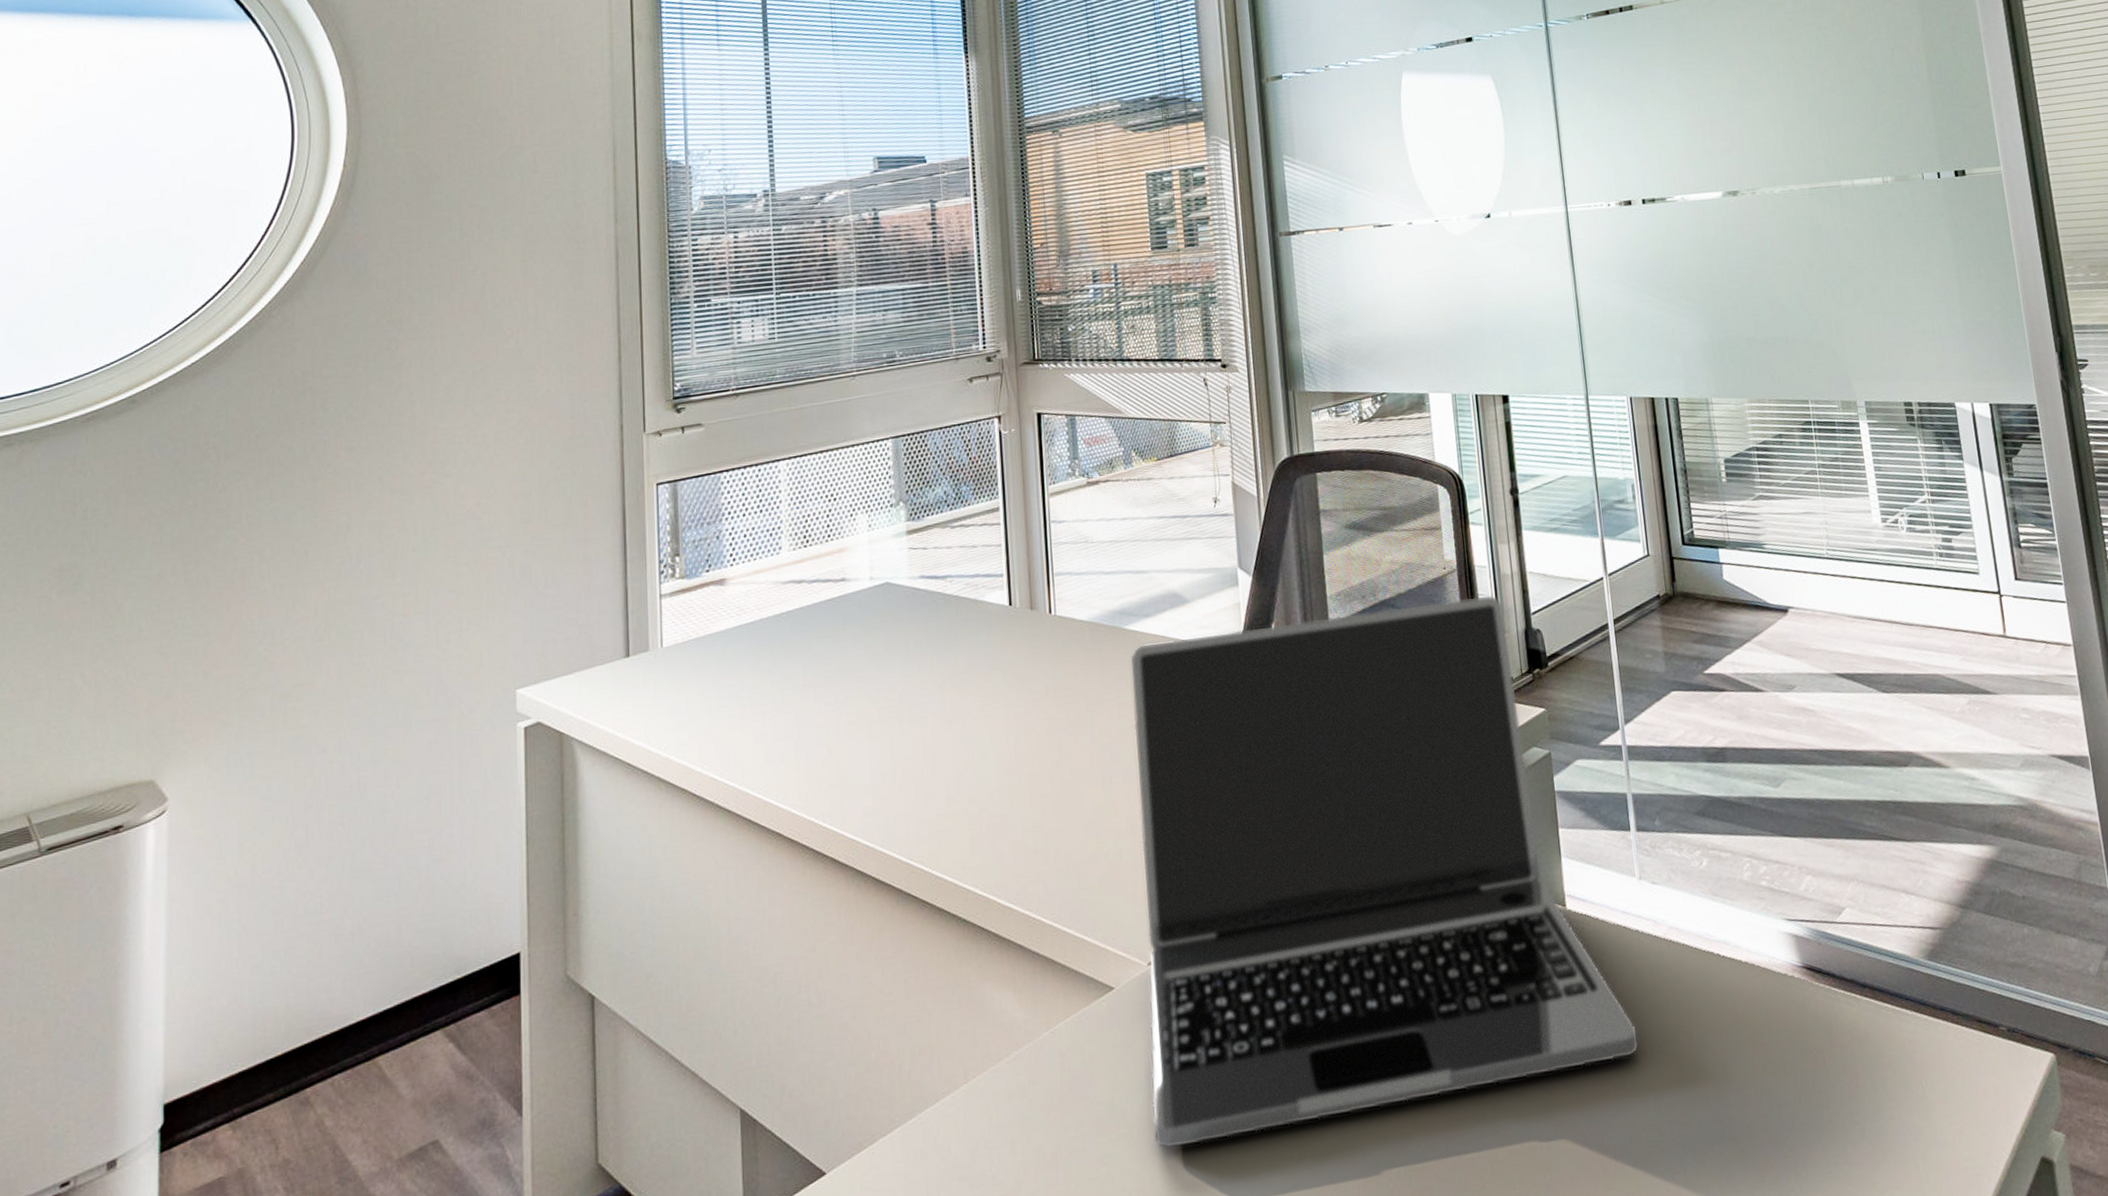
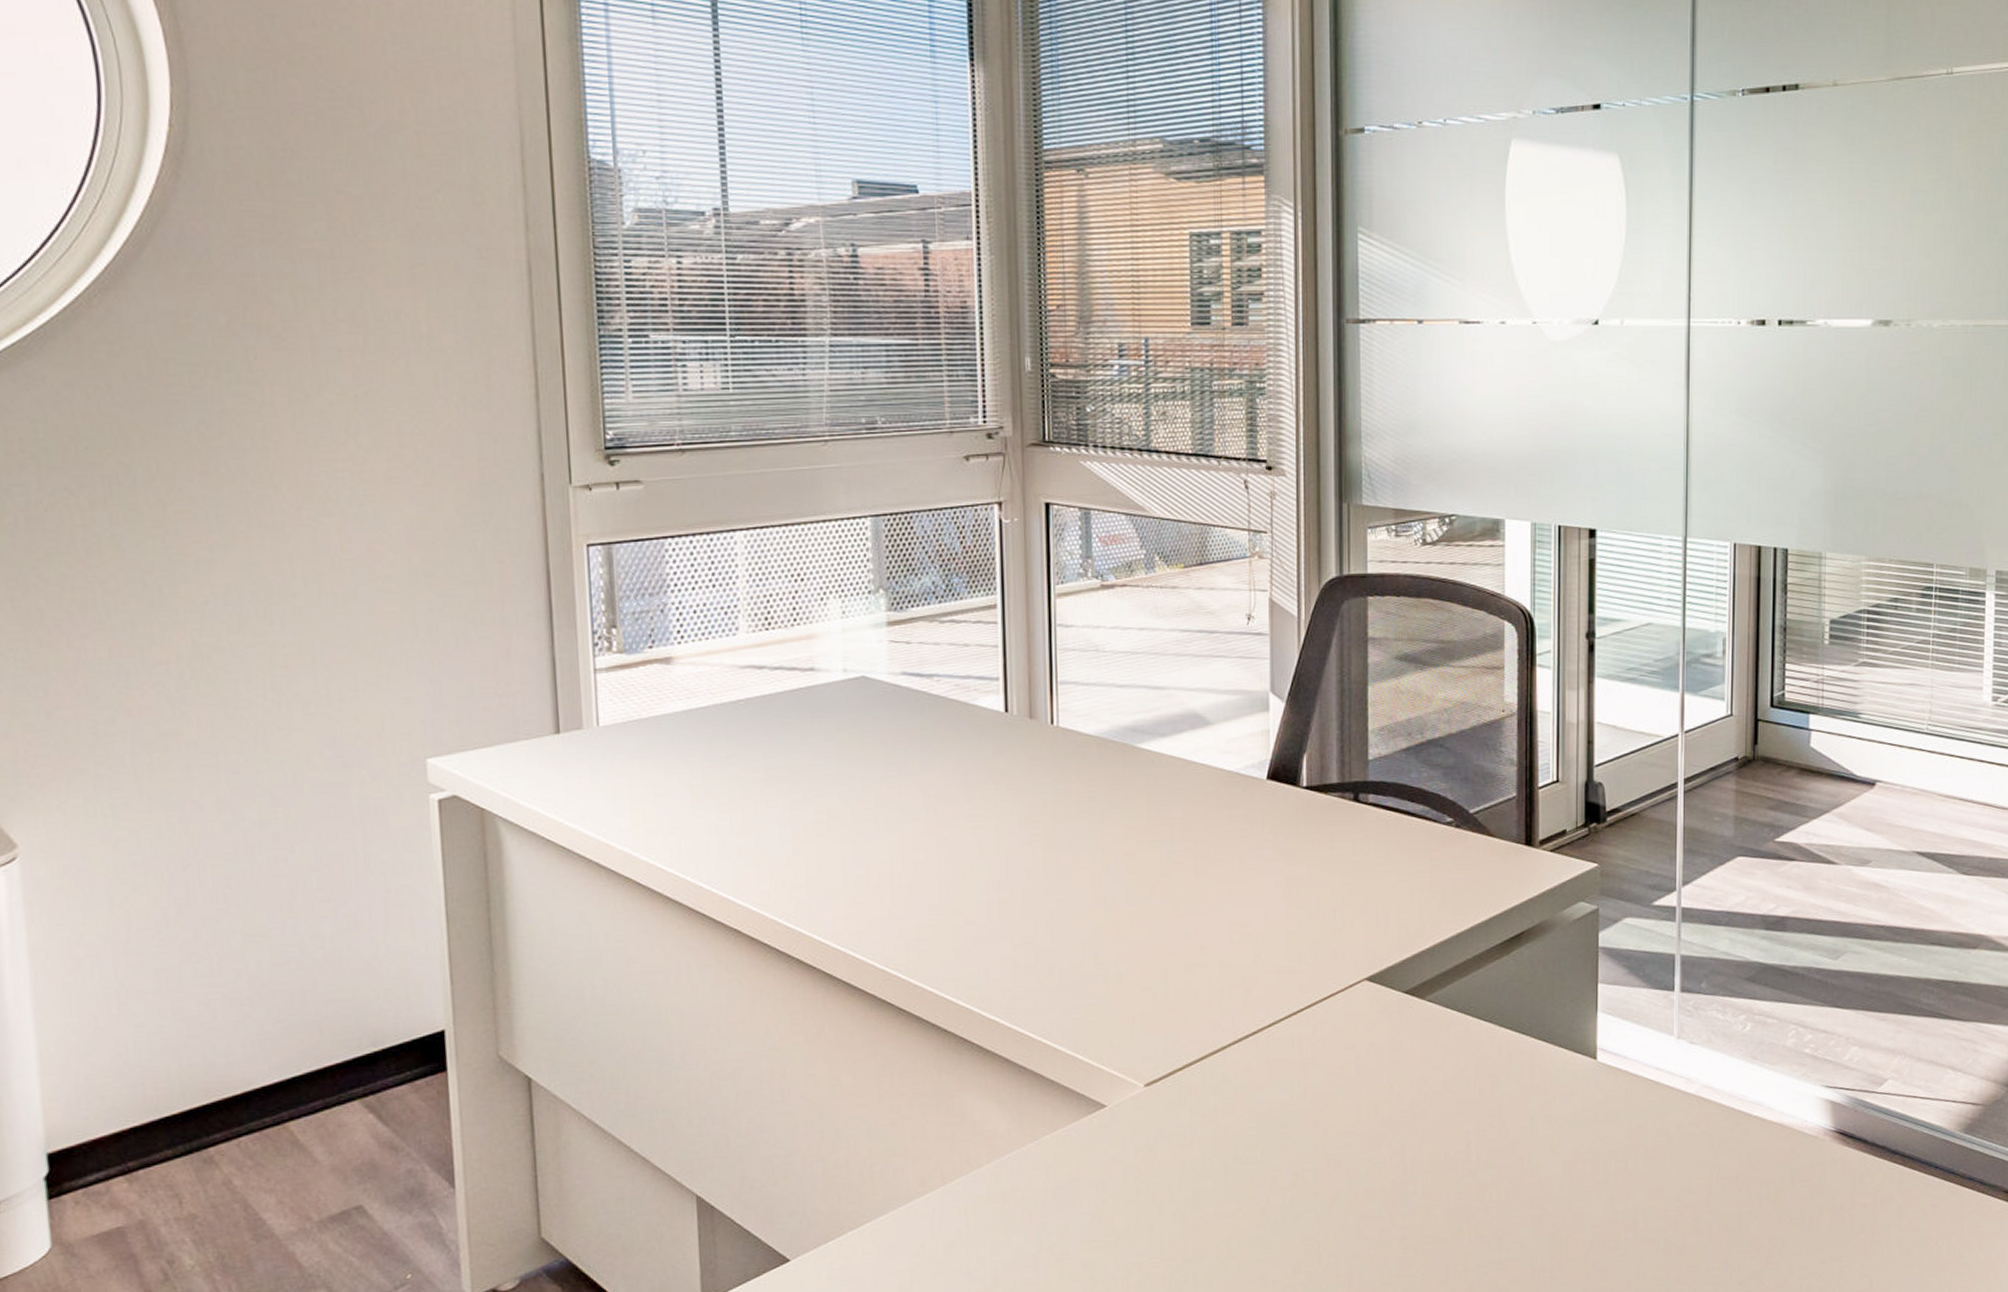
laptop: present [1130,595,1639,1149] -> none [1141,743,1656,1258]

